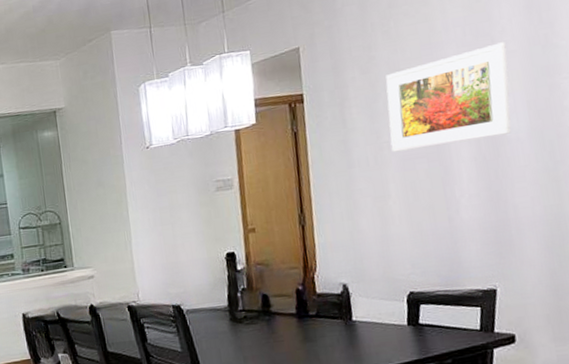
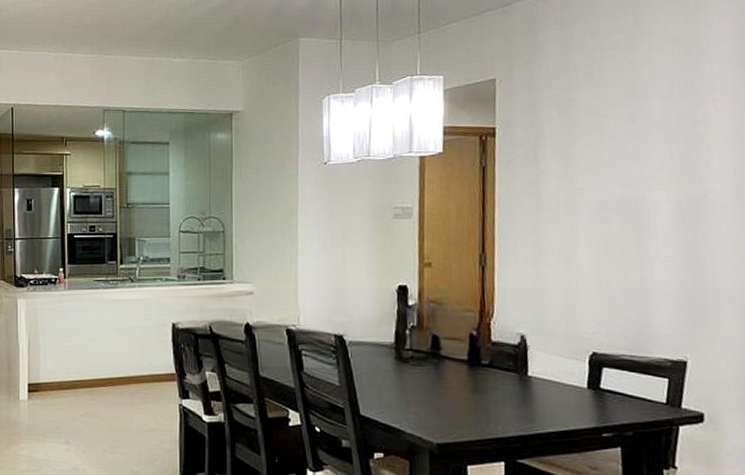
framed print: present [385,42,512,153] -> none [584,99,716,201]

